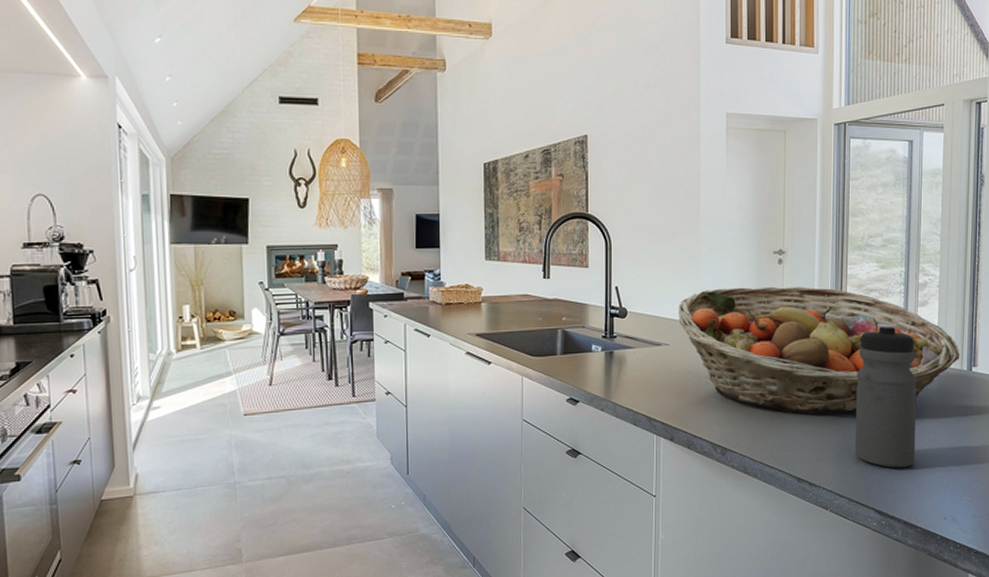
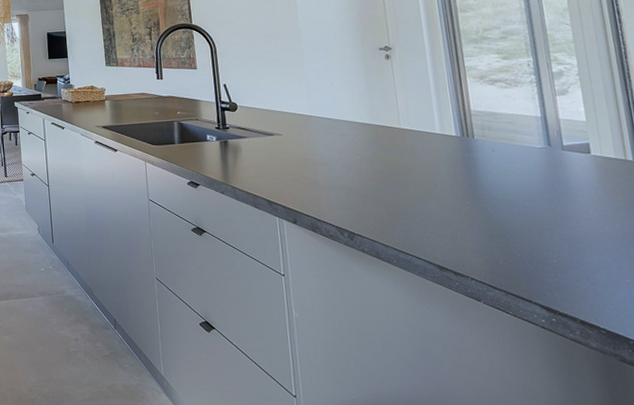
fruit basket: present [679,286,960,414] -> none [287,79,621,203]
water bottle: present [855,322,917,468] -> none [490,112,583,262]

